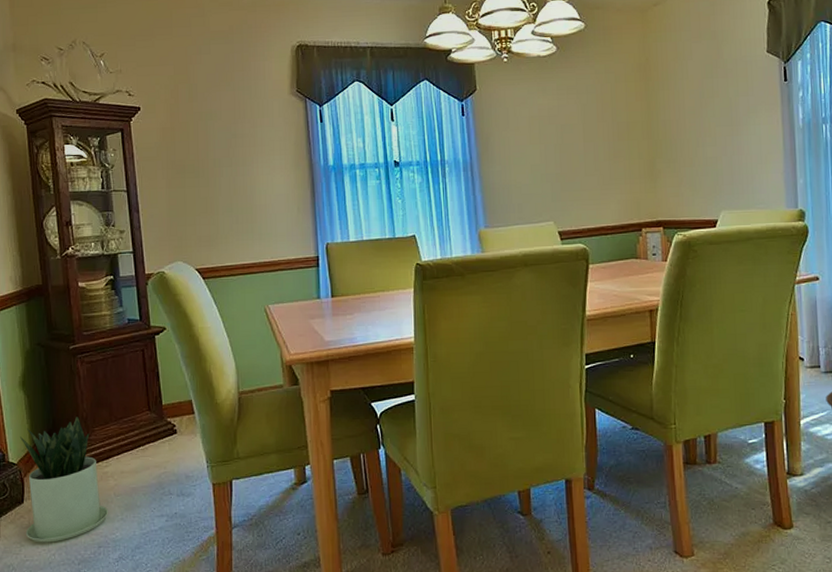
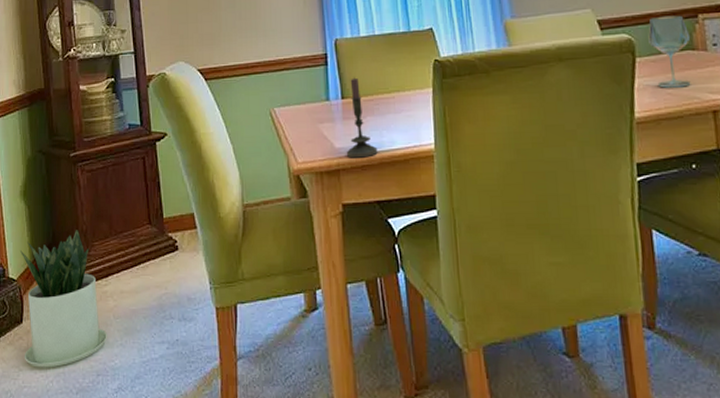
candle: none [336,277,363,350] -> present [347,76,378,158]
wine glass: none [600,228,634,291] -> present [648,15,691,88]

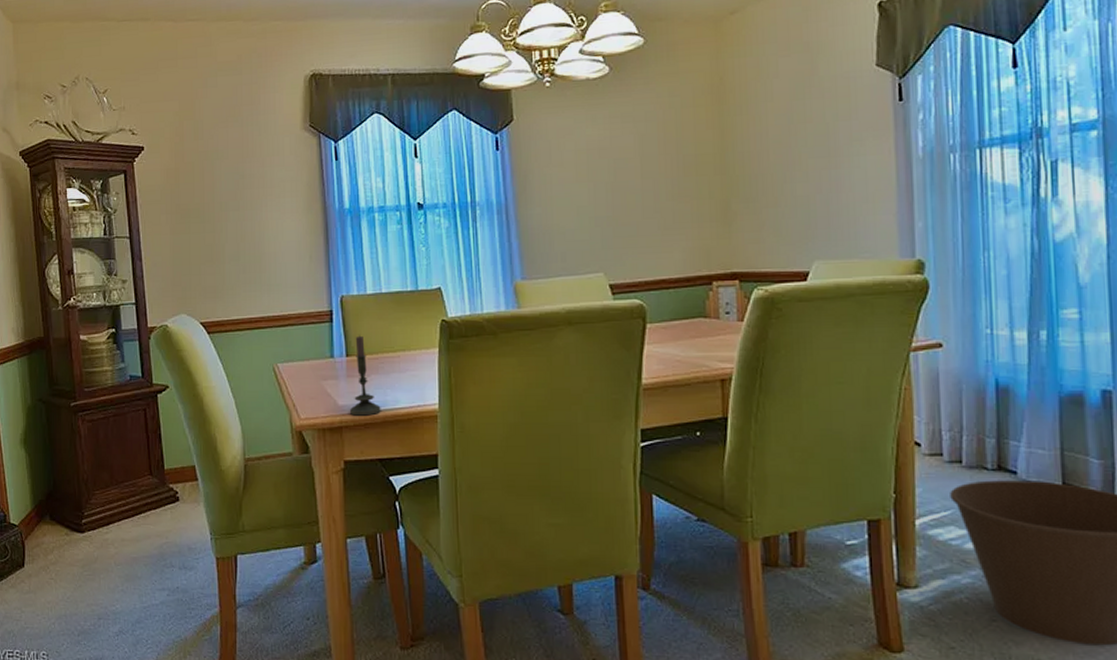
planter: present [20,230,108,368] -> none [21,478,109,611]
wine glass: present [648,15,691,88] -> none [660,282,702,355]

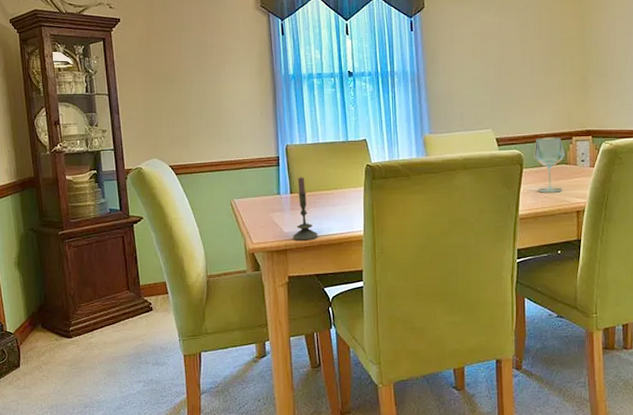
wine glass: none [660,282,702,355] -> present [534,137,564,193]

